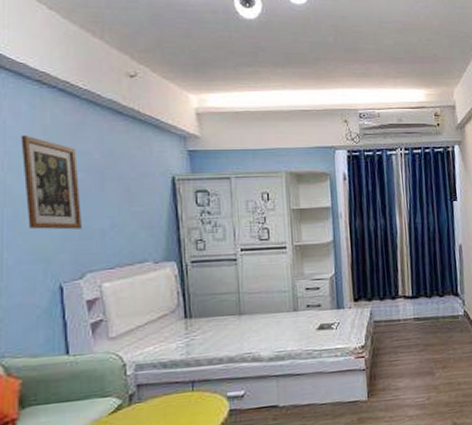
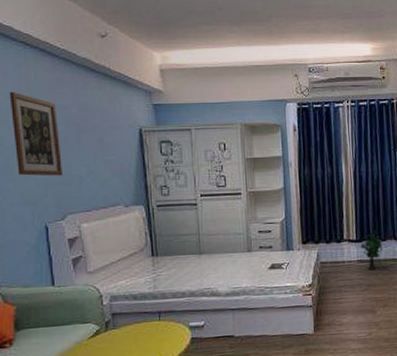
decorative plant: none [416,285,442,329] -> present [360,230,384,270]

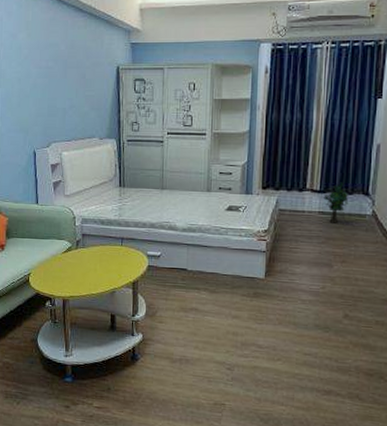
wall art: present [9,91,62,176] -> none [12,29,50,108]

